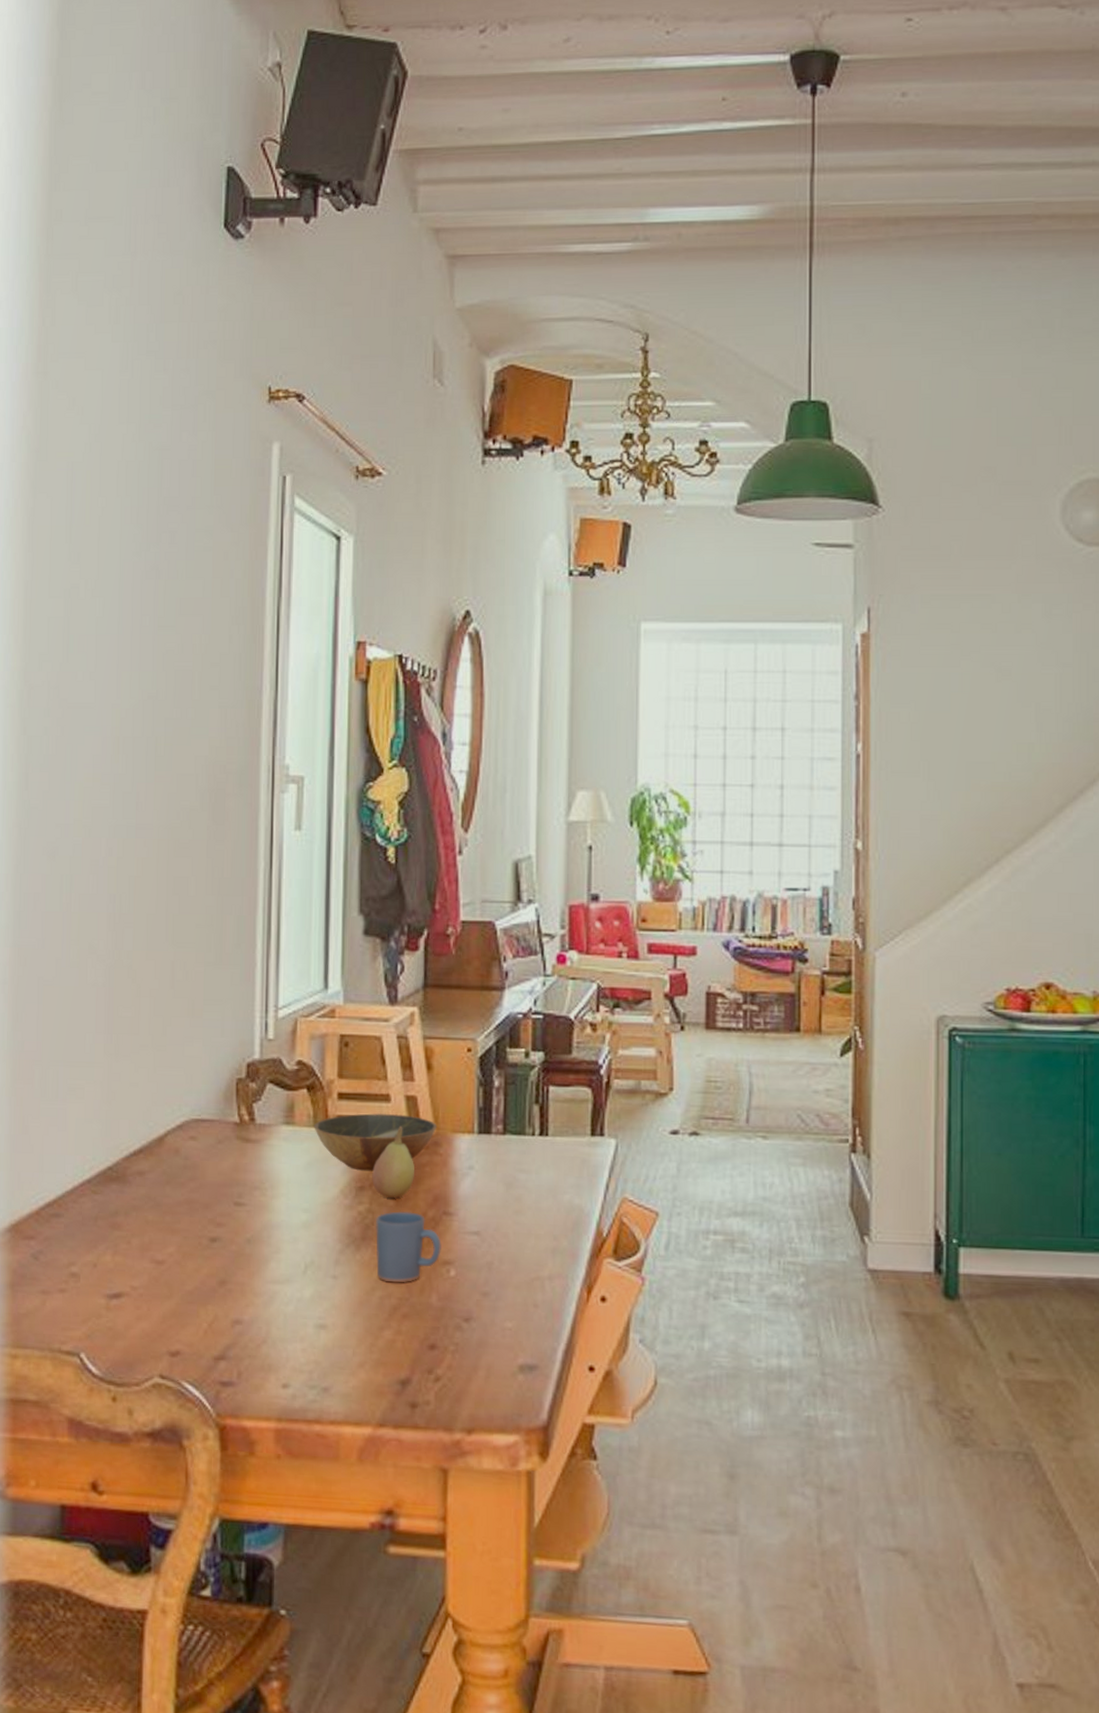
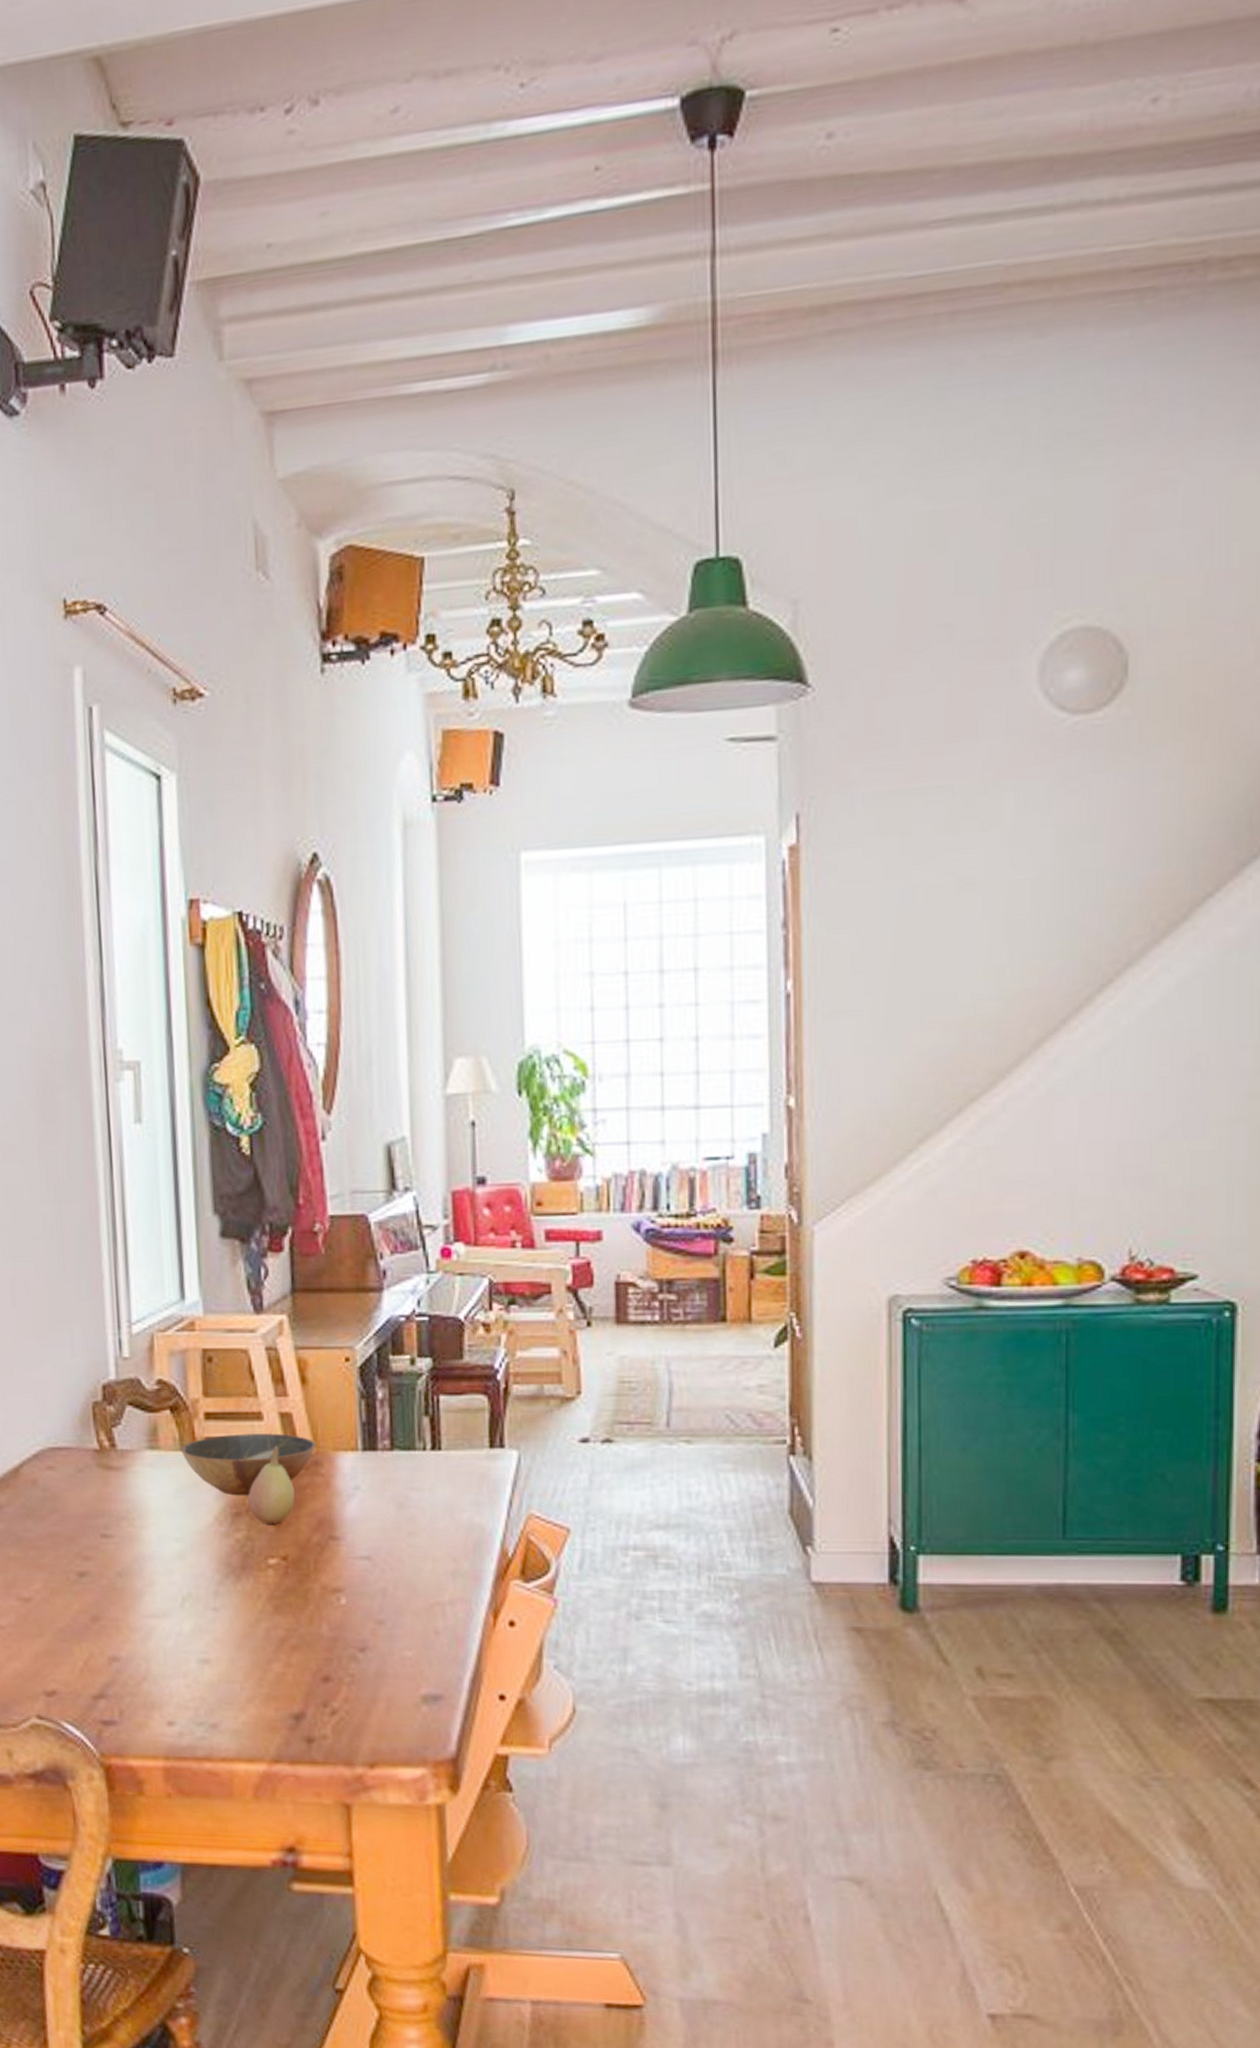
mug: present [375,1211,441,1283] -> none [254,1537,330,1613]

